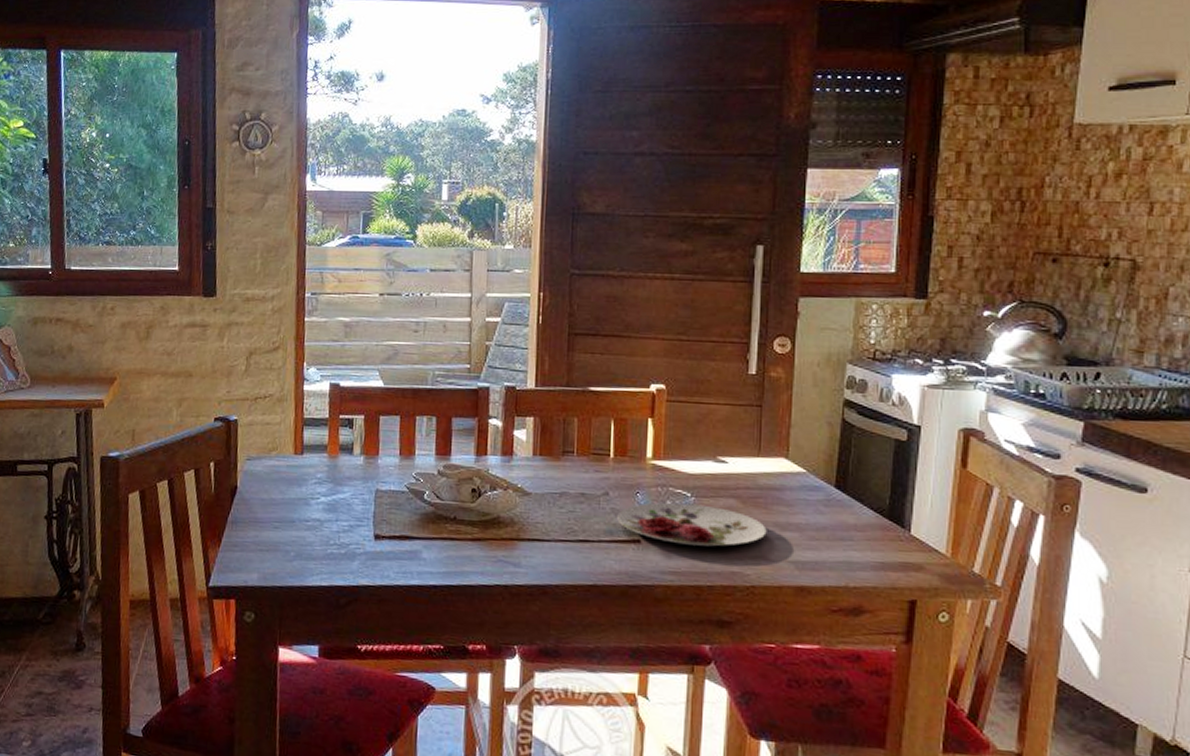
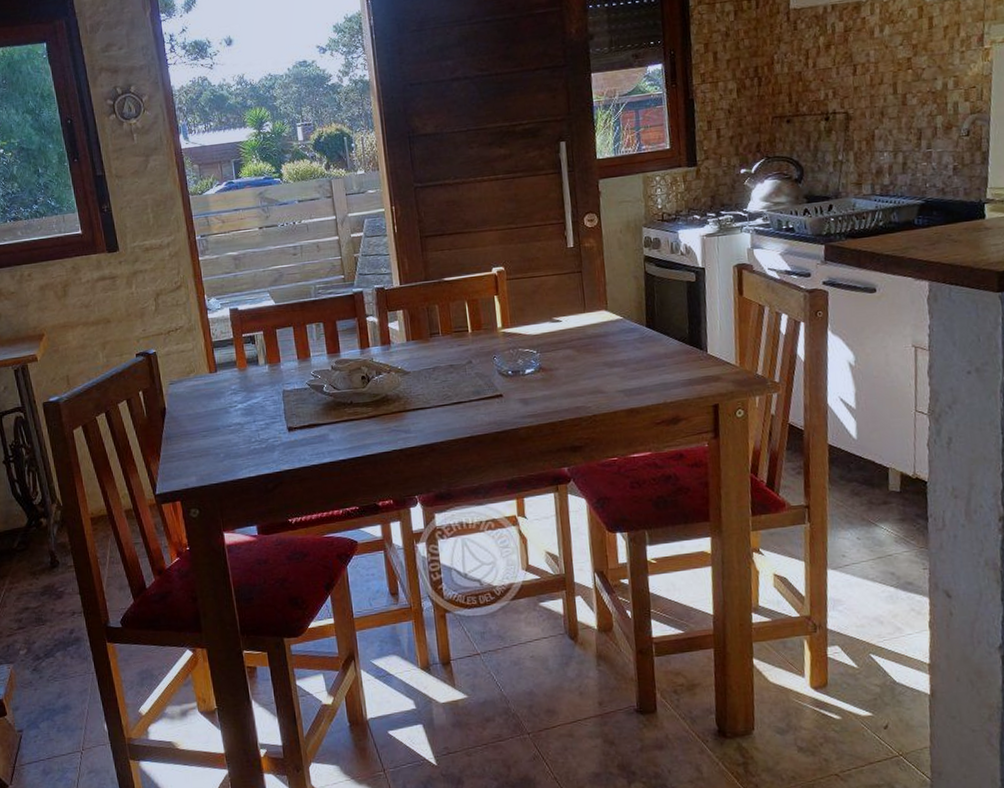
plate: present [617,502,767,547] -> none [481,358,599,393]

